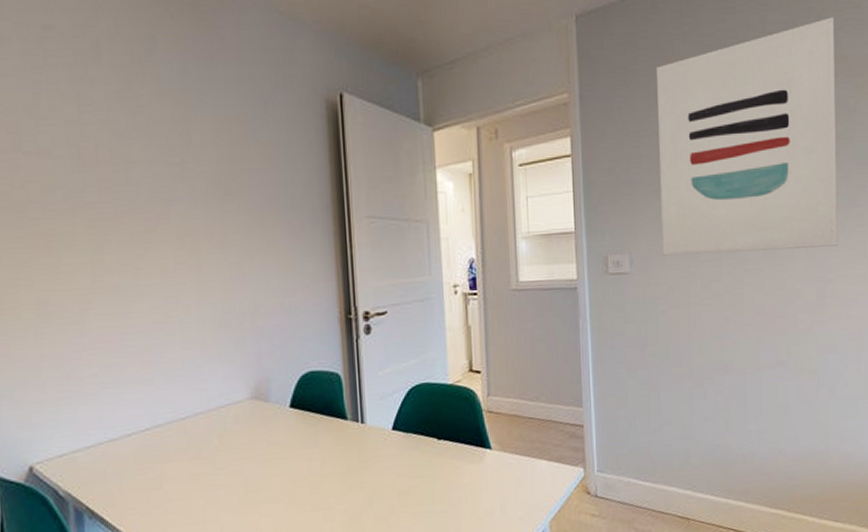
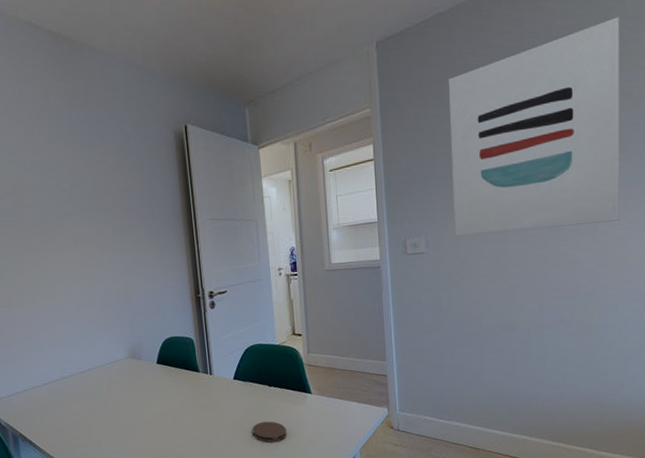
coaster: none [414,486,459,515] -> present [252,421,287,443]

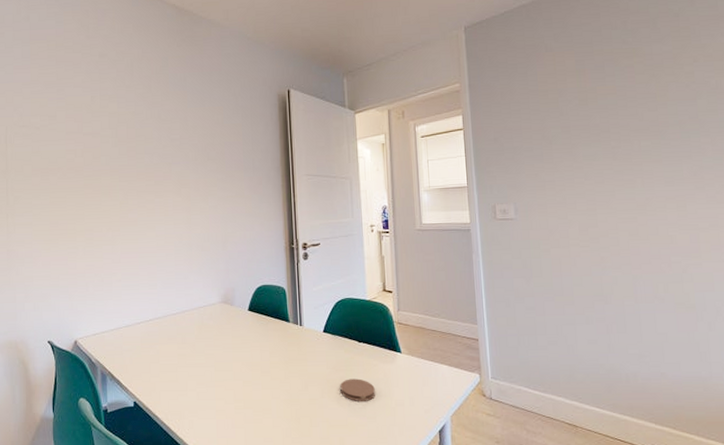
wall art: present [448,17,620,237] -> none [532,15,709,206]

